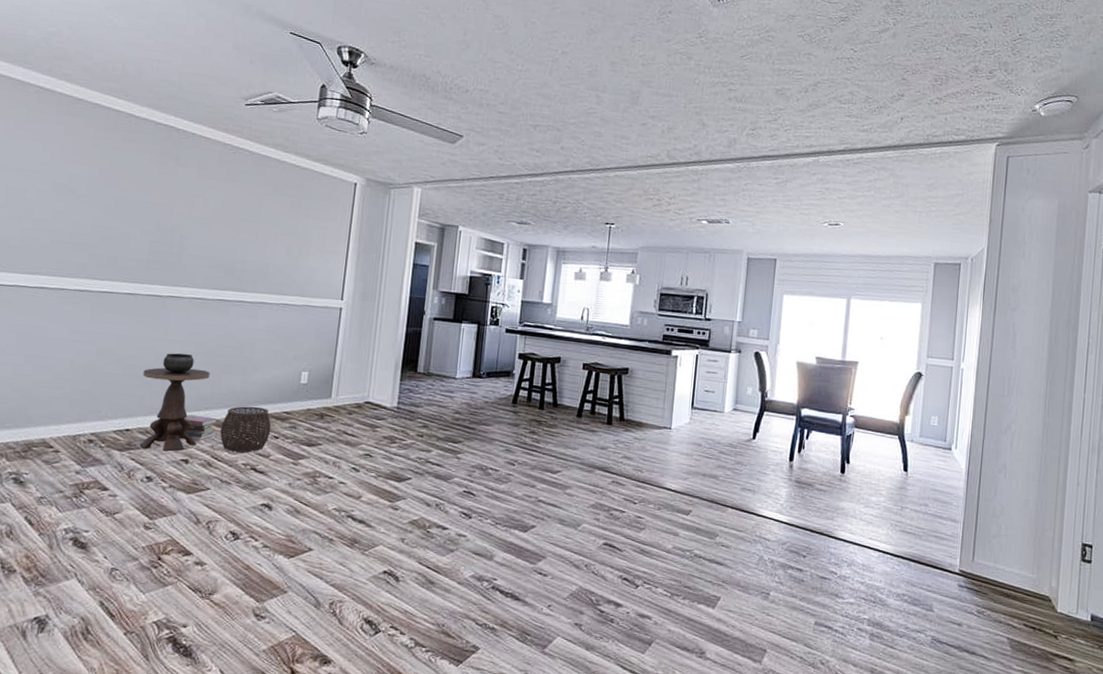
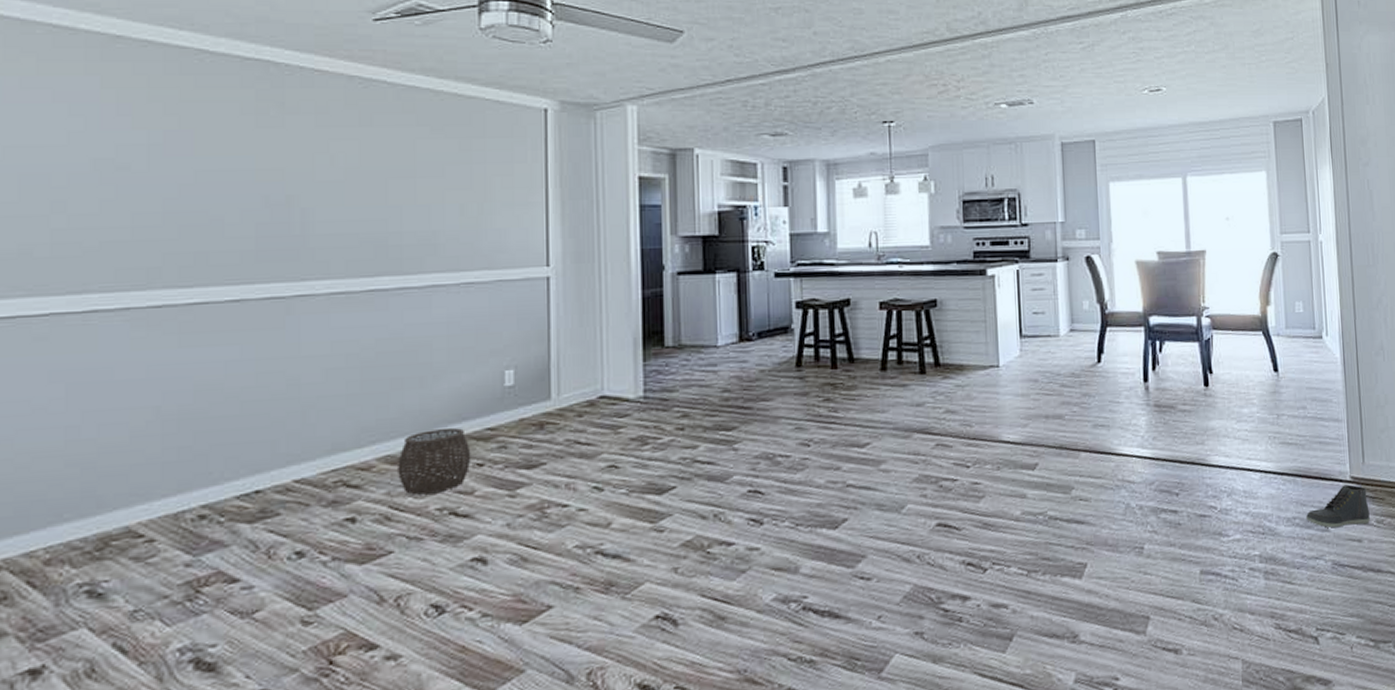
side table: present [139,353,210,452] -> none [270,371,371,515]
books: present [183,414,217,441] -> none [340,452,390,490]
sneaker: none [914,575,973,612] -> present [1306,484,1370,528]

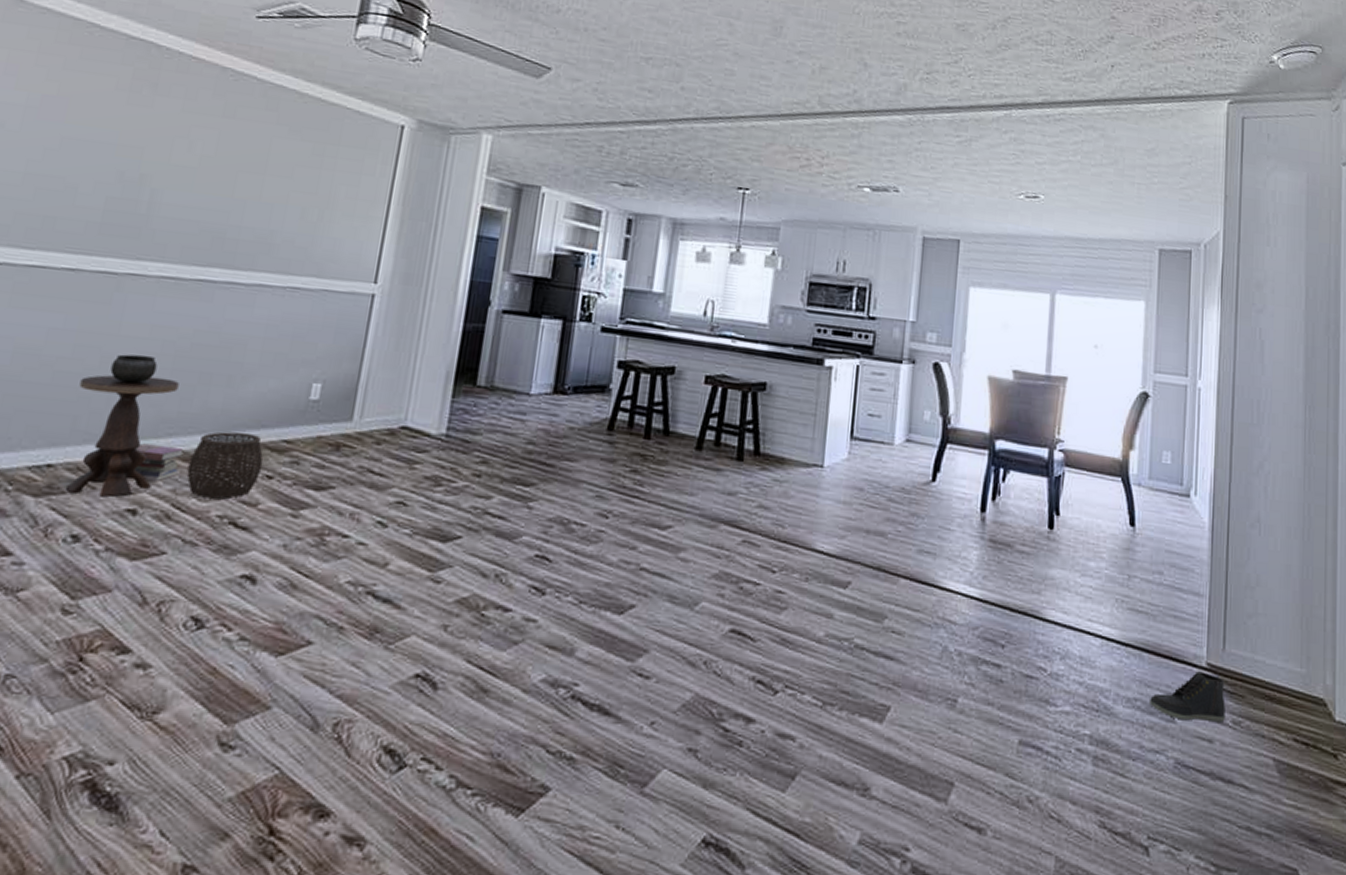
side table: none [270,371,371,515] -> present [65,354,179,498]
books: none [340,452,390,490] -> present [134,443,184,482]

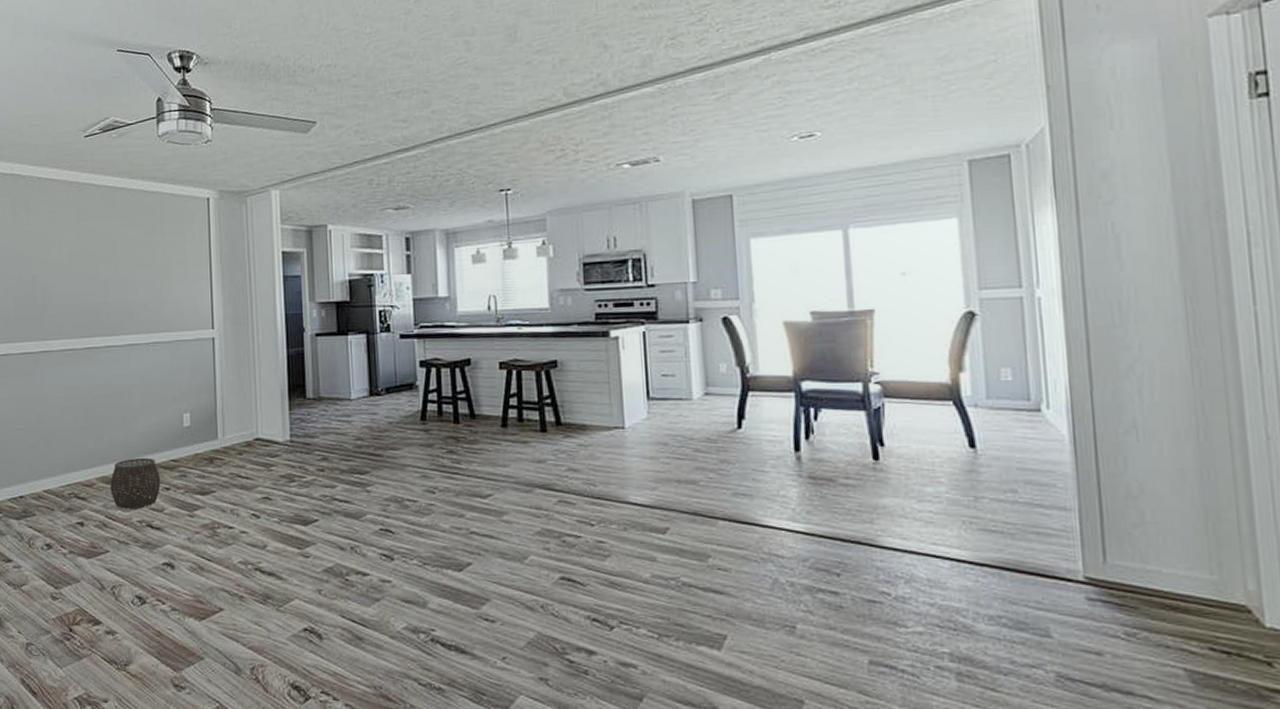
side table: present [65,354,179,498] -> none [27,409,91,516]
books: present [134,443,184,482] -> none [73,474,106,501]
sneaker: present [1150,671,1226,722] -> none [1017,586,1115,635]

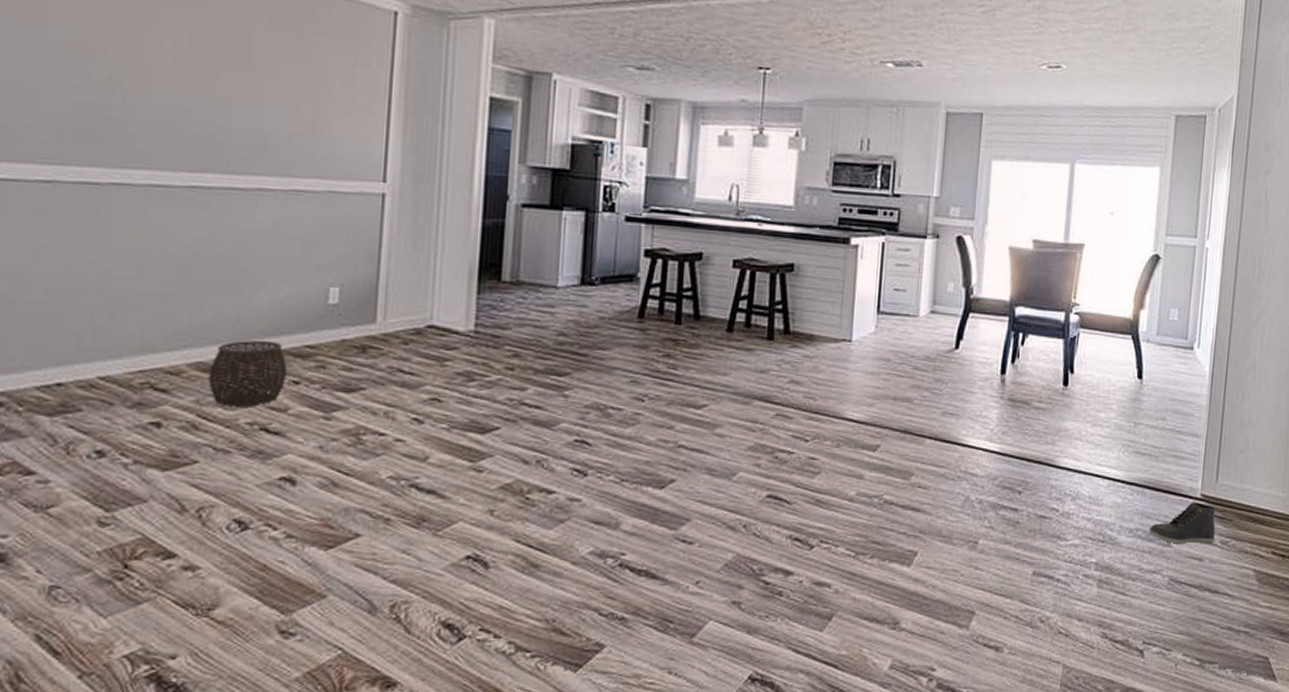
sneaker: none [1017,586,1115,635] -> present [1149,502,1216,544]

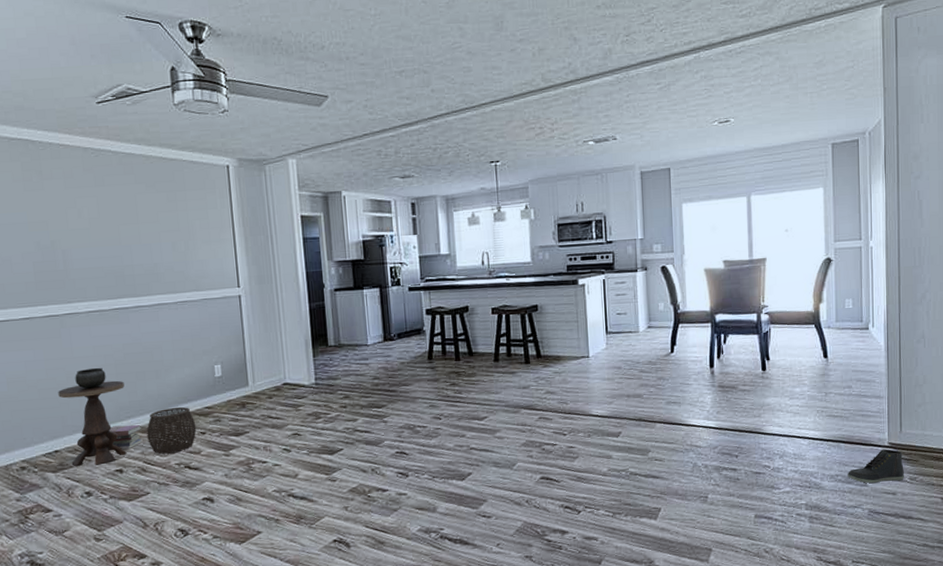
side table: none [78,267,186,412] -> present [58,367,127,467]
books: none [149,357,202,394] -> present [108,424,143,450]

